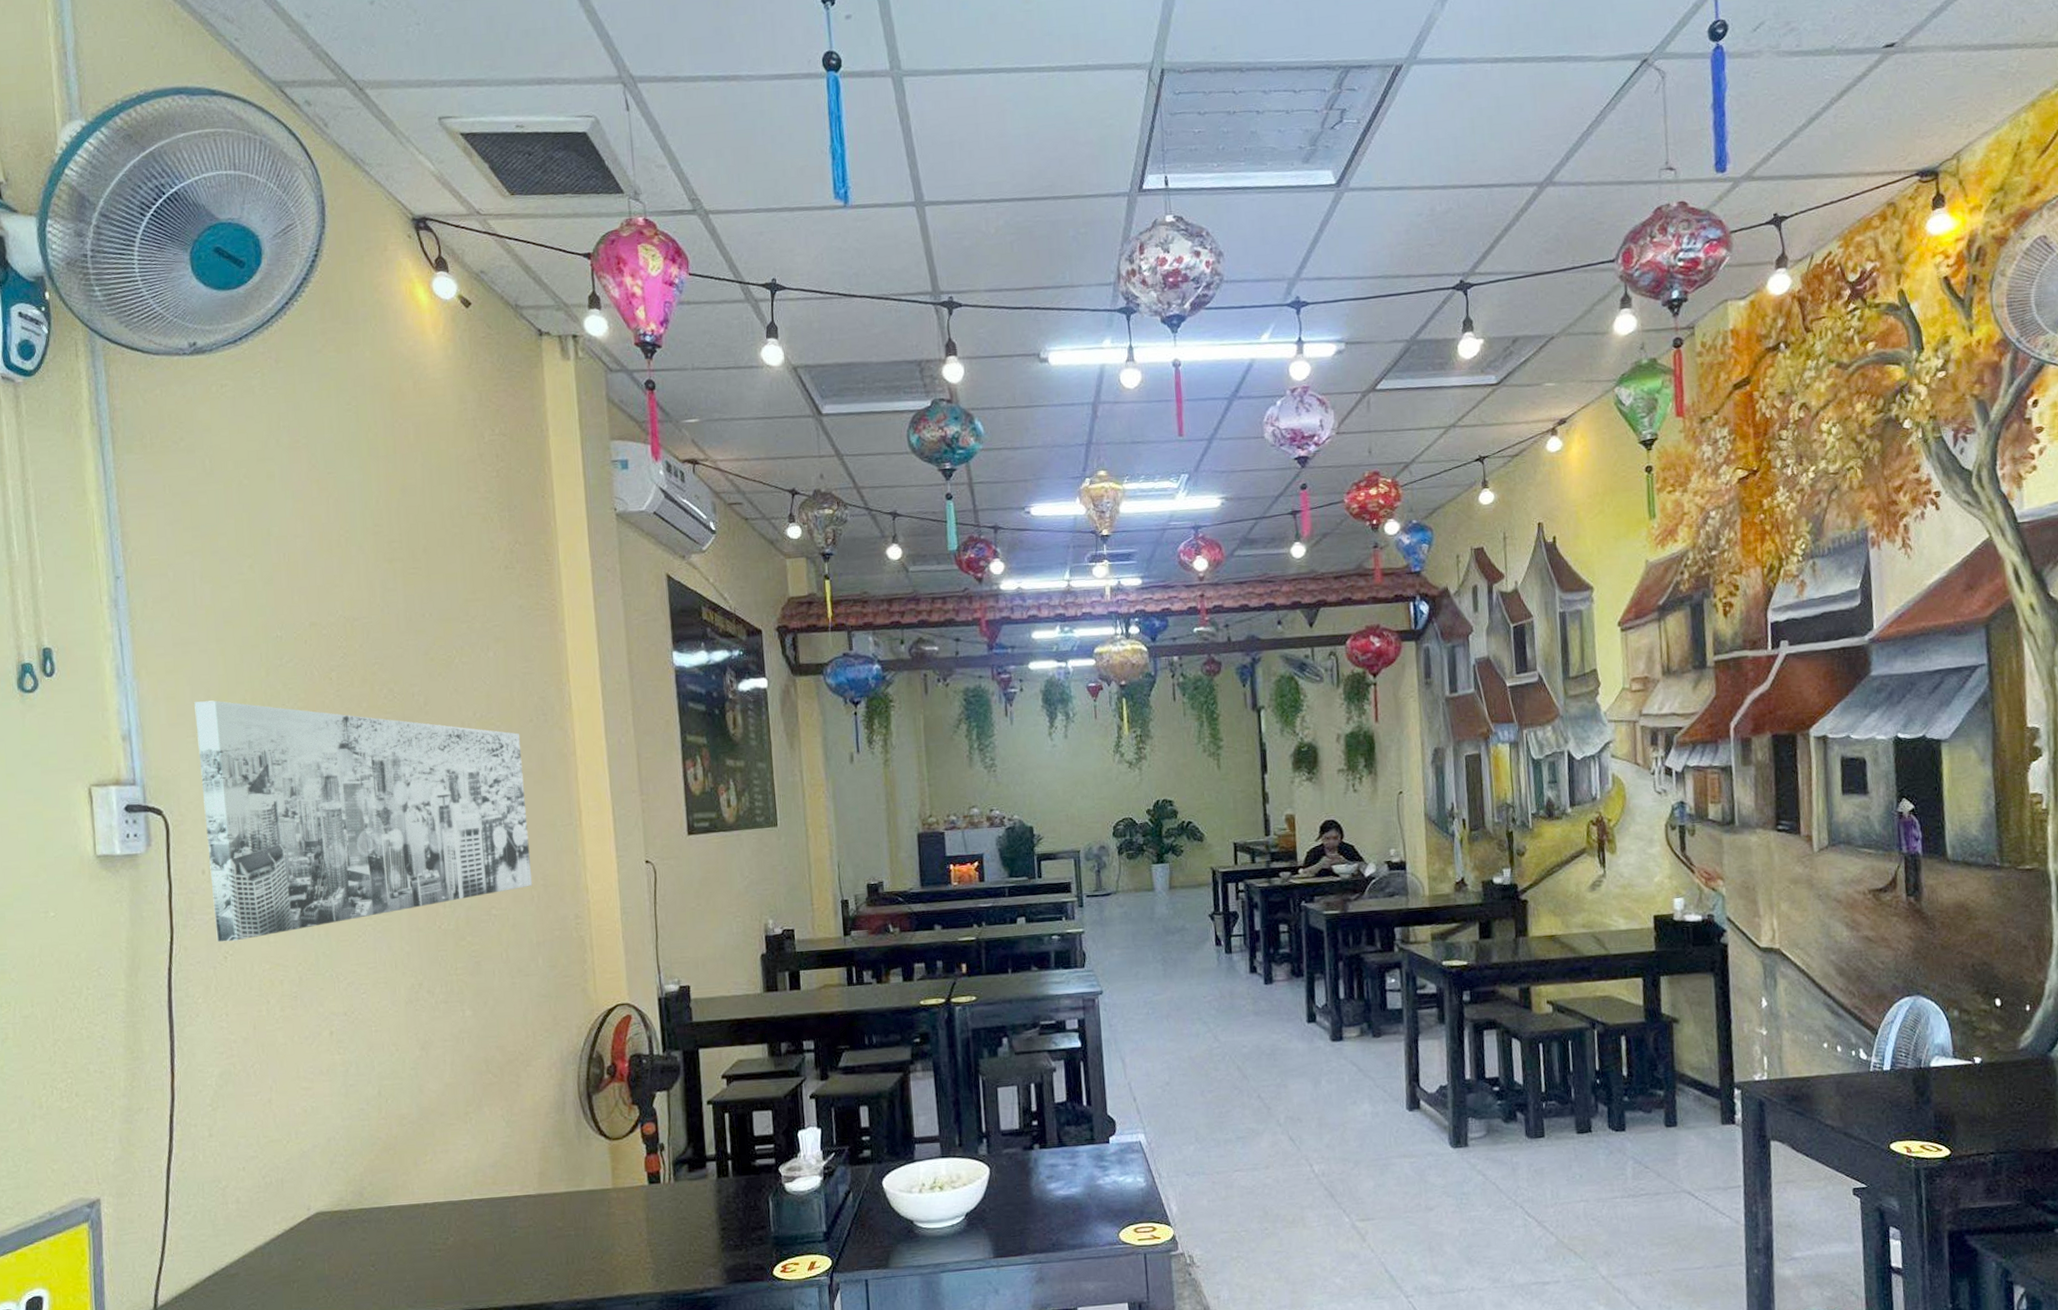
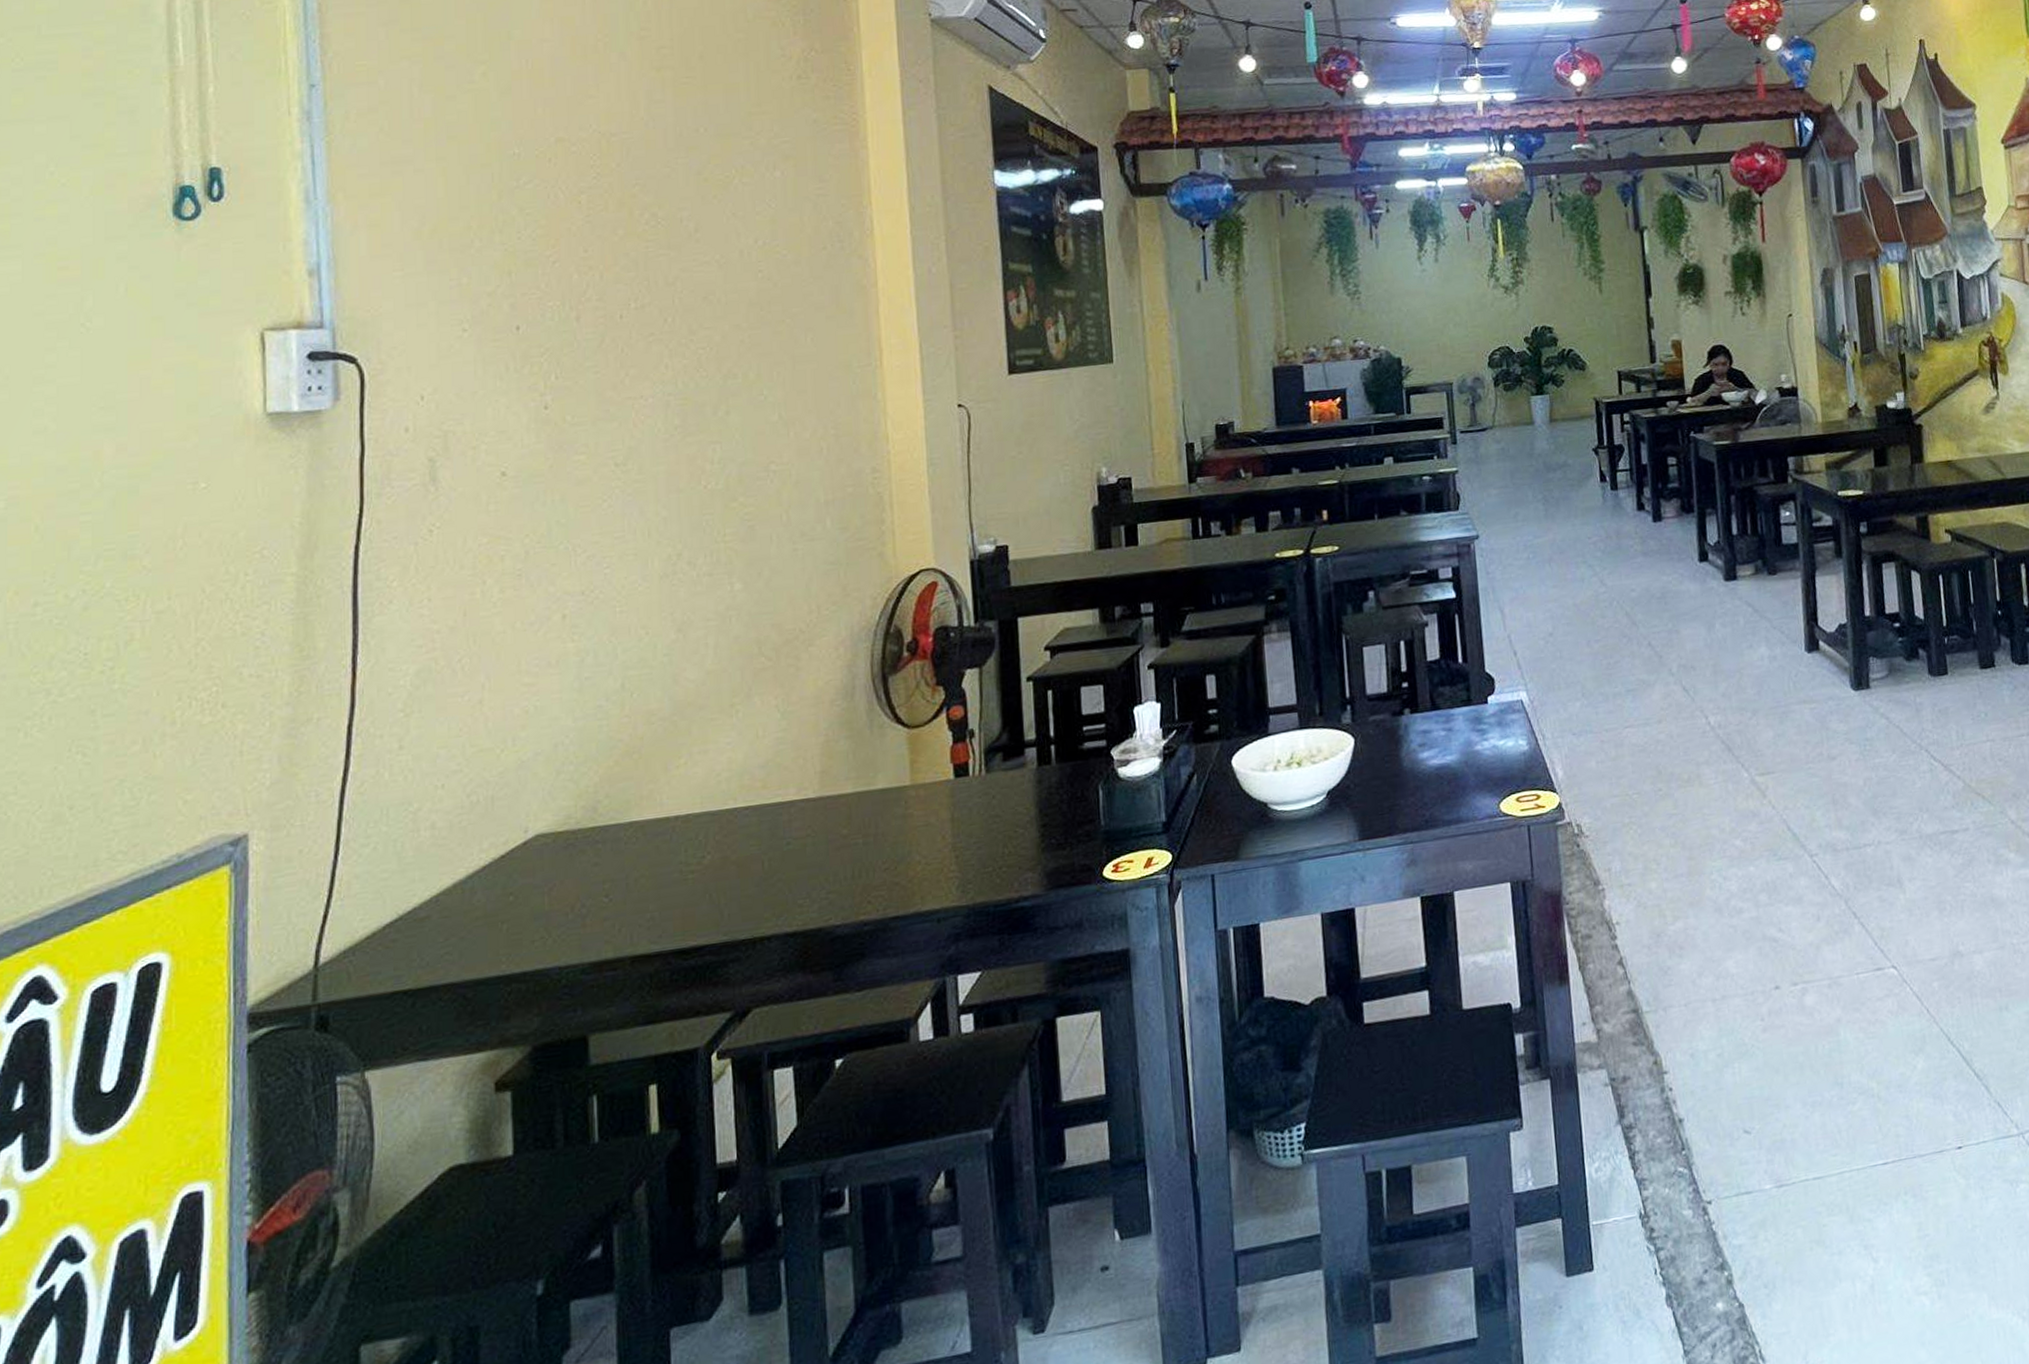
wall art: present [194,700,532,943] -> none [405,228,820,513]

